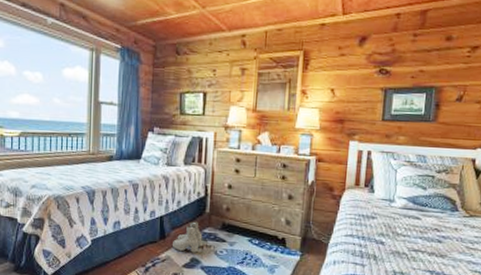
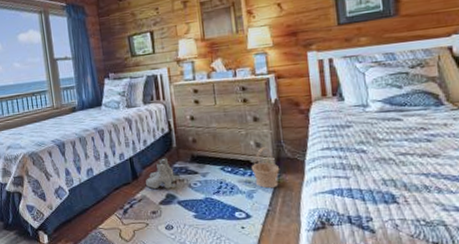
basket: none [278,225,304,266] -> present [252,147,280,189]

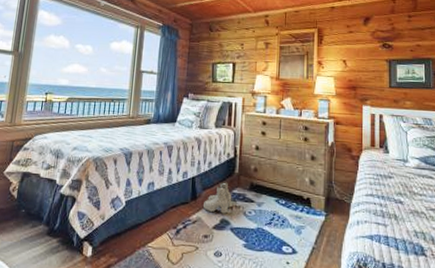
basket: present [252,147,280,189] -> none [304,185,328,227]

